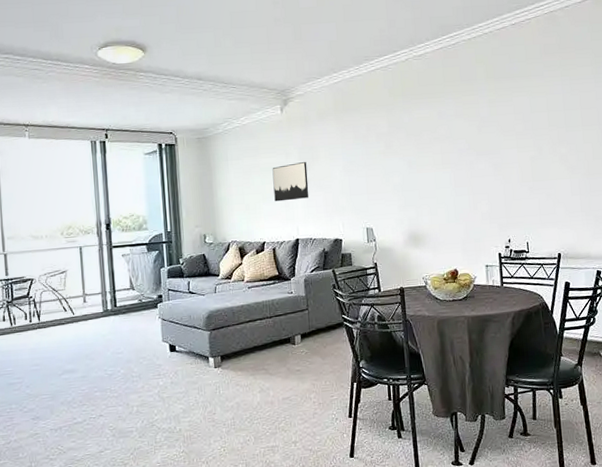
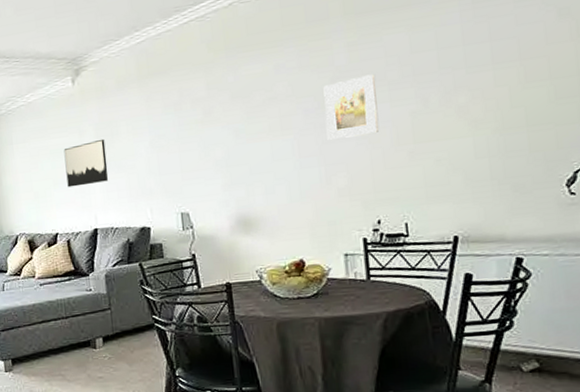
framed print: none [472,126,510,174] -> present [323,74,380,140]

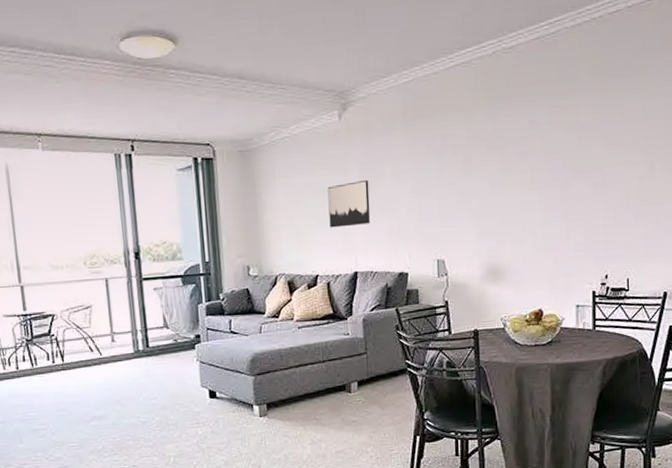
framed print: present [323,74,380,140] -> none [569,137,614,197]

